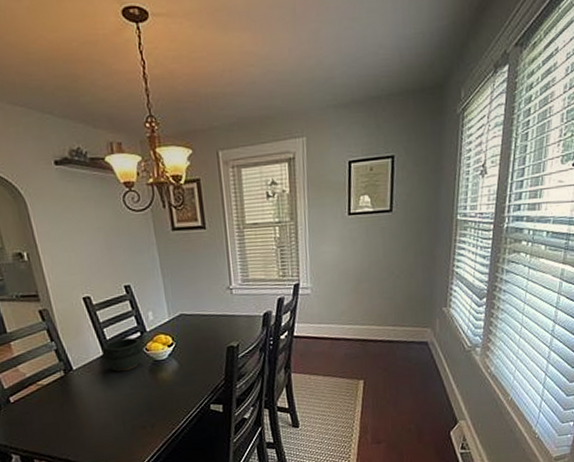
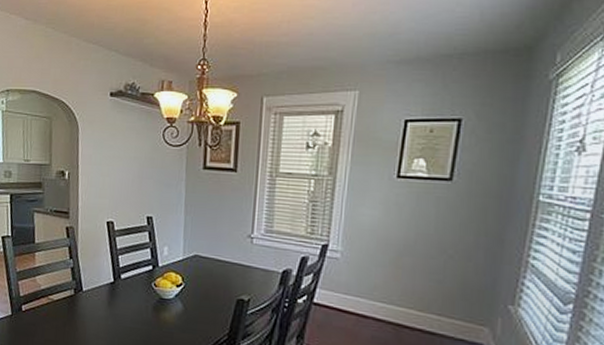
bowl: present [101,338,144,372] -> none [111,268,152,303]

